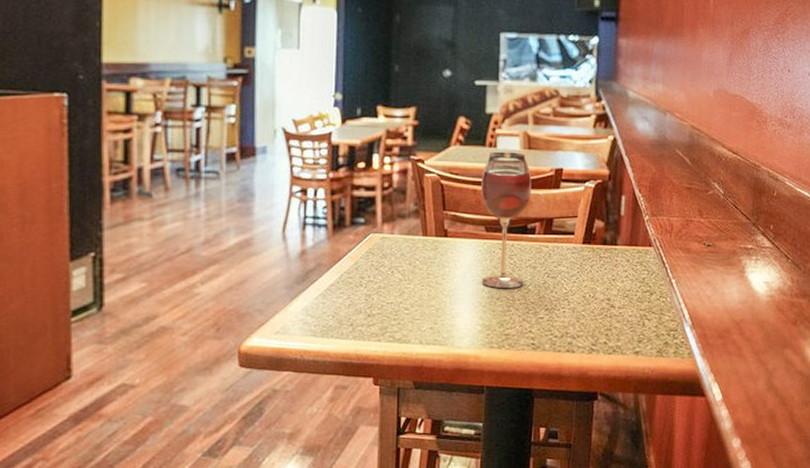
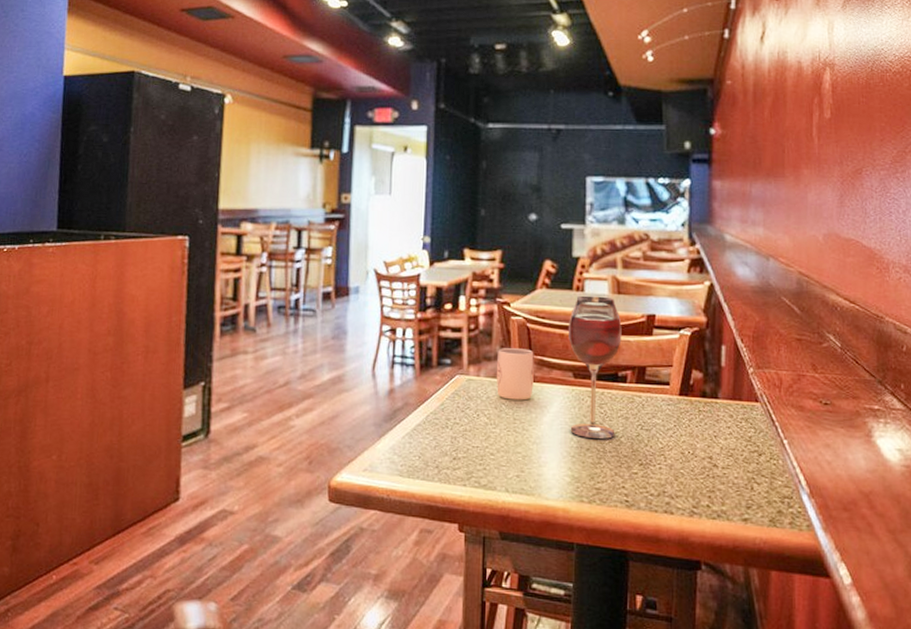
mug: none [410,204,448,256] -> present [496,347,534,401]

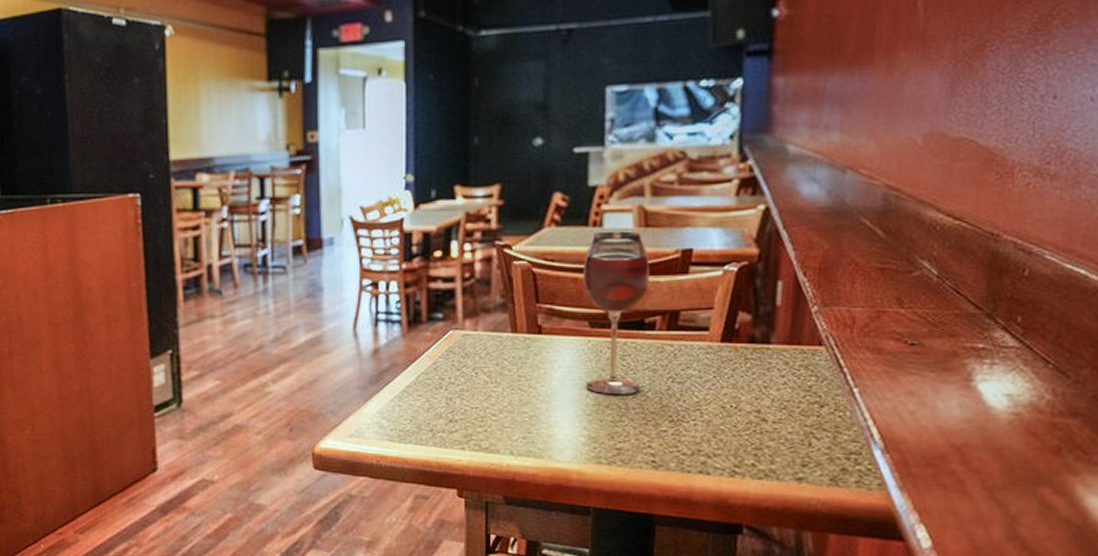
mug: present [496,347,534,401] -> none [496,296,542,355]

